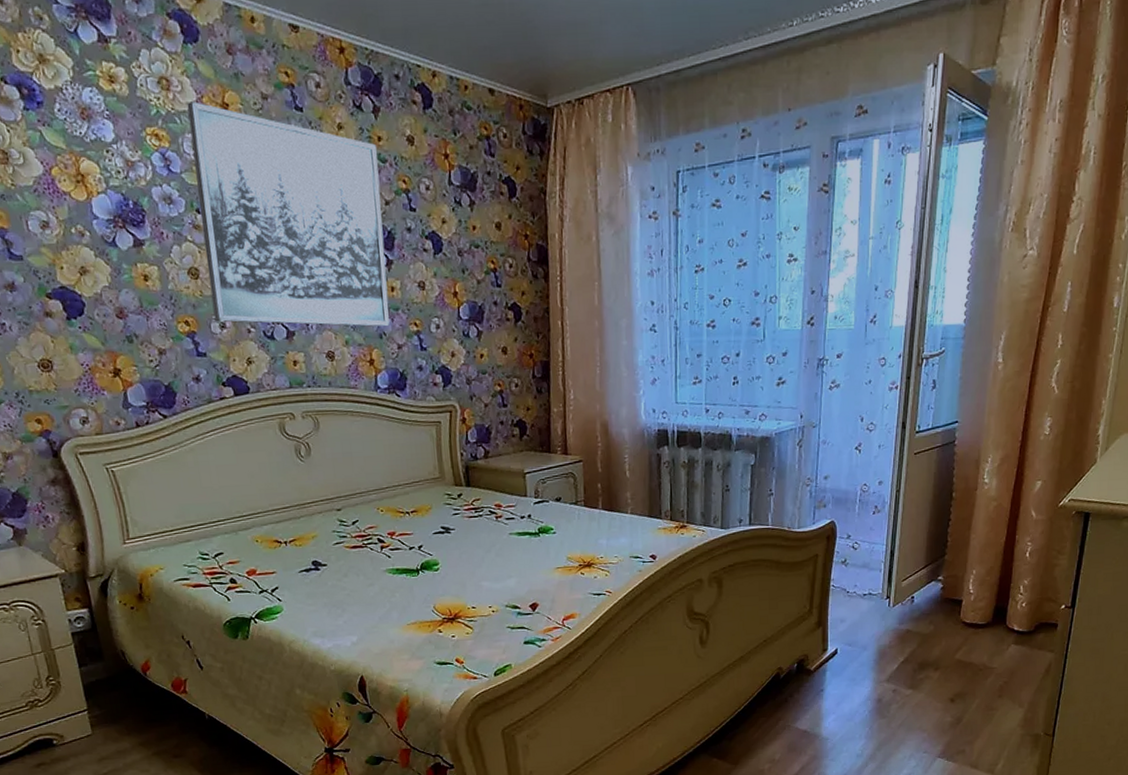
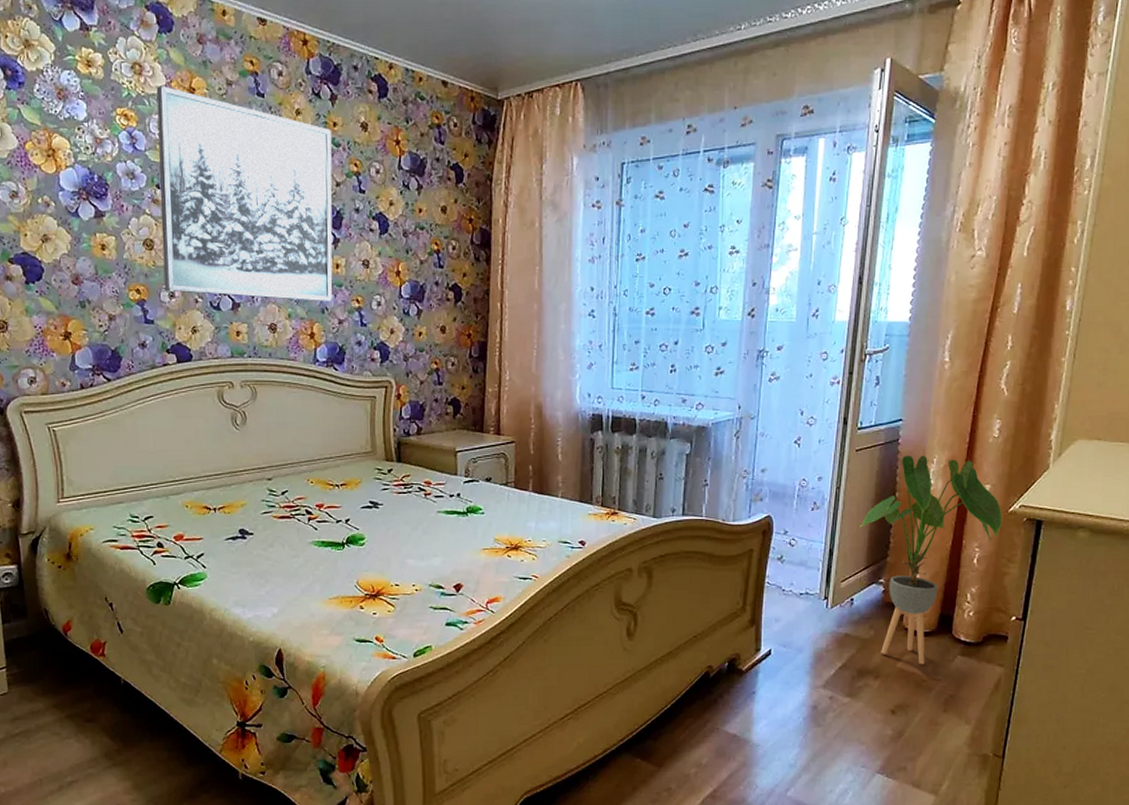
house plant: none [919,456,1053,655] -> present [859,455,1002,665]

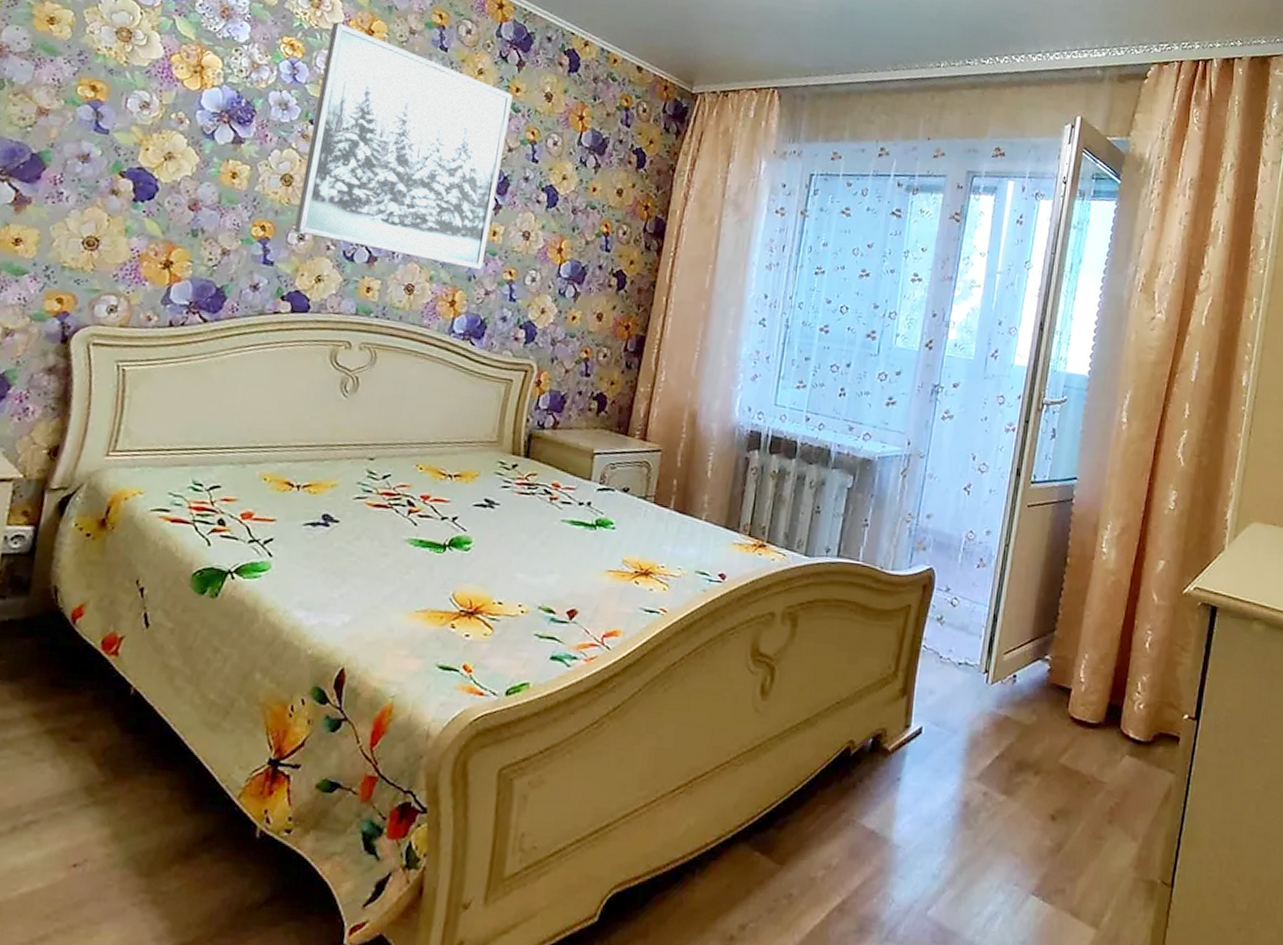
house plant: present [859,455,1002,665] -> none [1027,518,1176,763]

